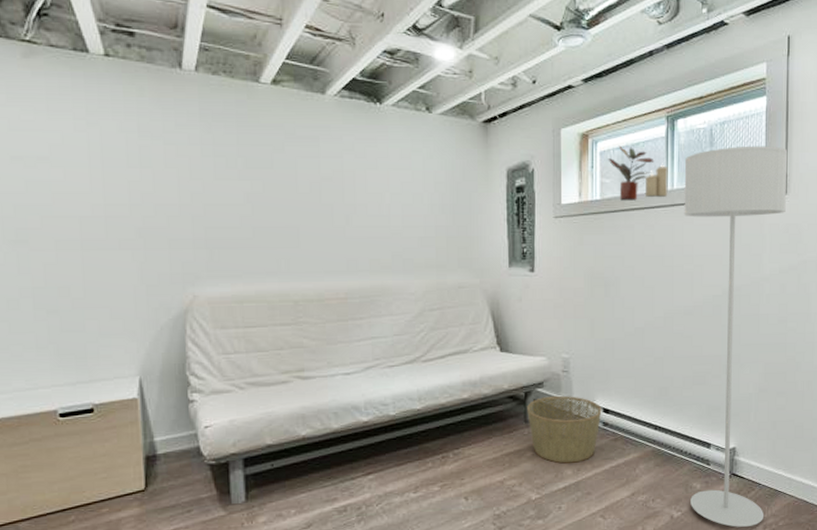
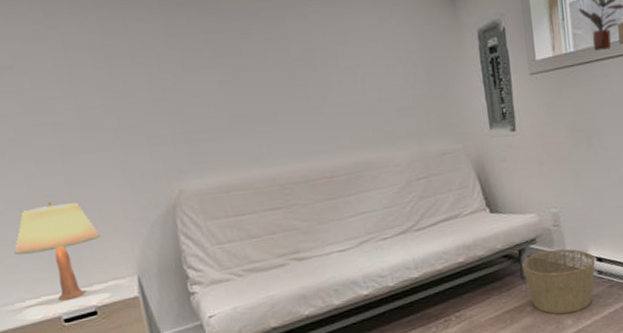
table lamp: none [21,294,109,395] -> present [14,202,101,301]

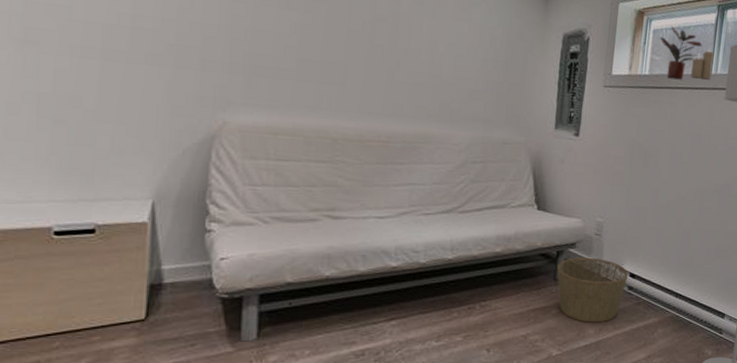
table lamp: present [14,202,101,301] -> none [17,103,123,212]

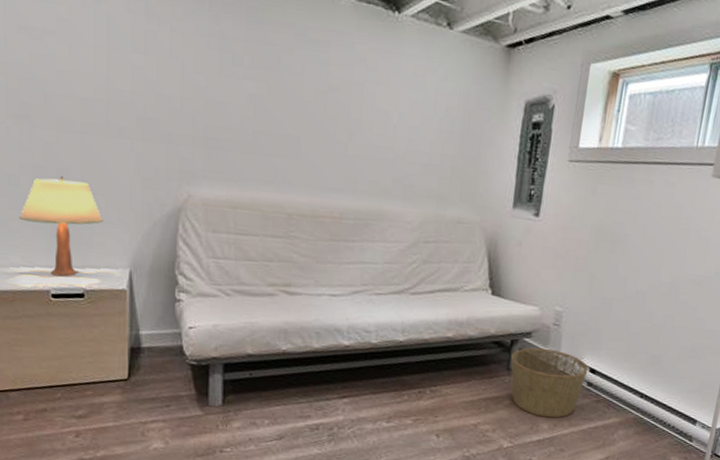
table lamp: none [17,103,123,212] -> present [19,175,104,277]
potted plant: present [660,26,703,80] -> none [637,90,689,154]
candle: present [690,48,714,81] -> none [671,115,702,155]

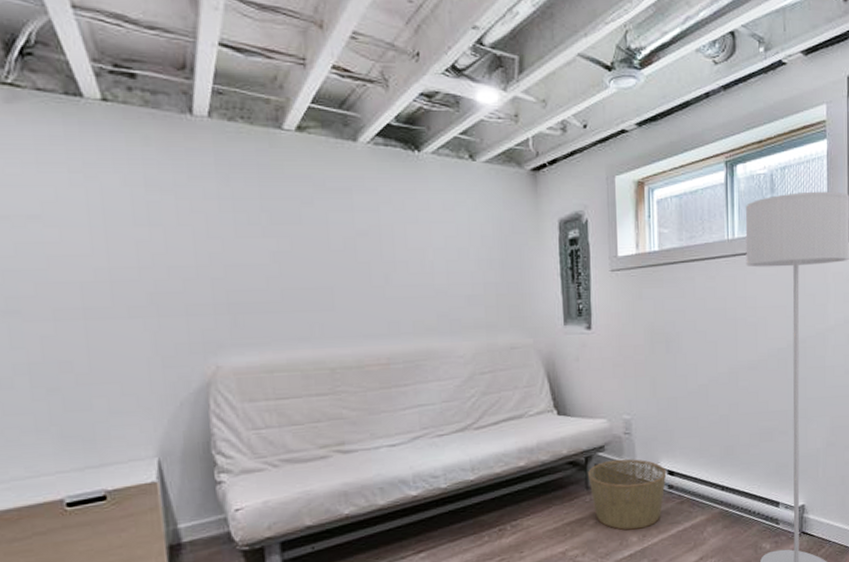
table lamp: present [19,175,104,277] -> none [17,369,121,482]

